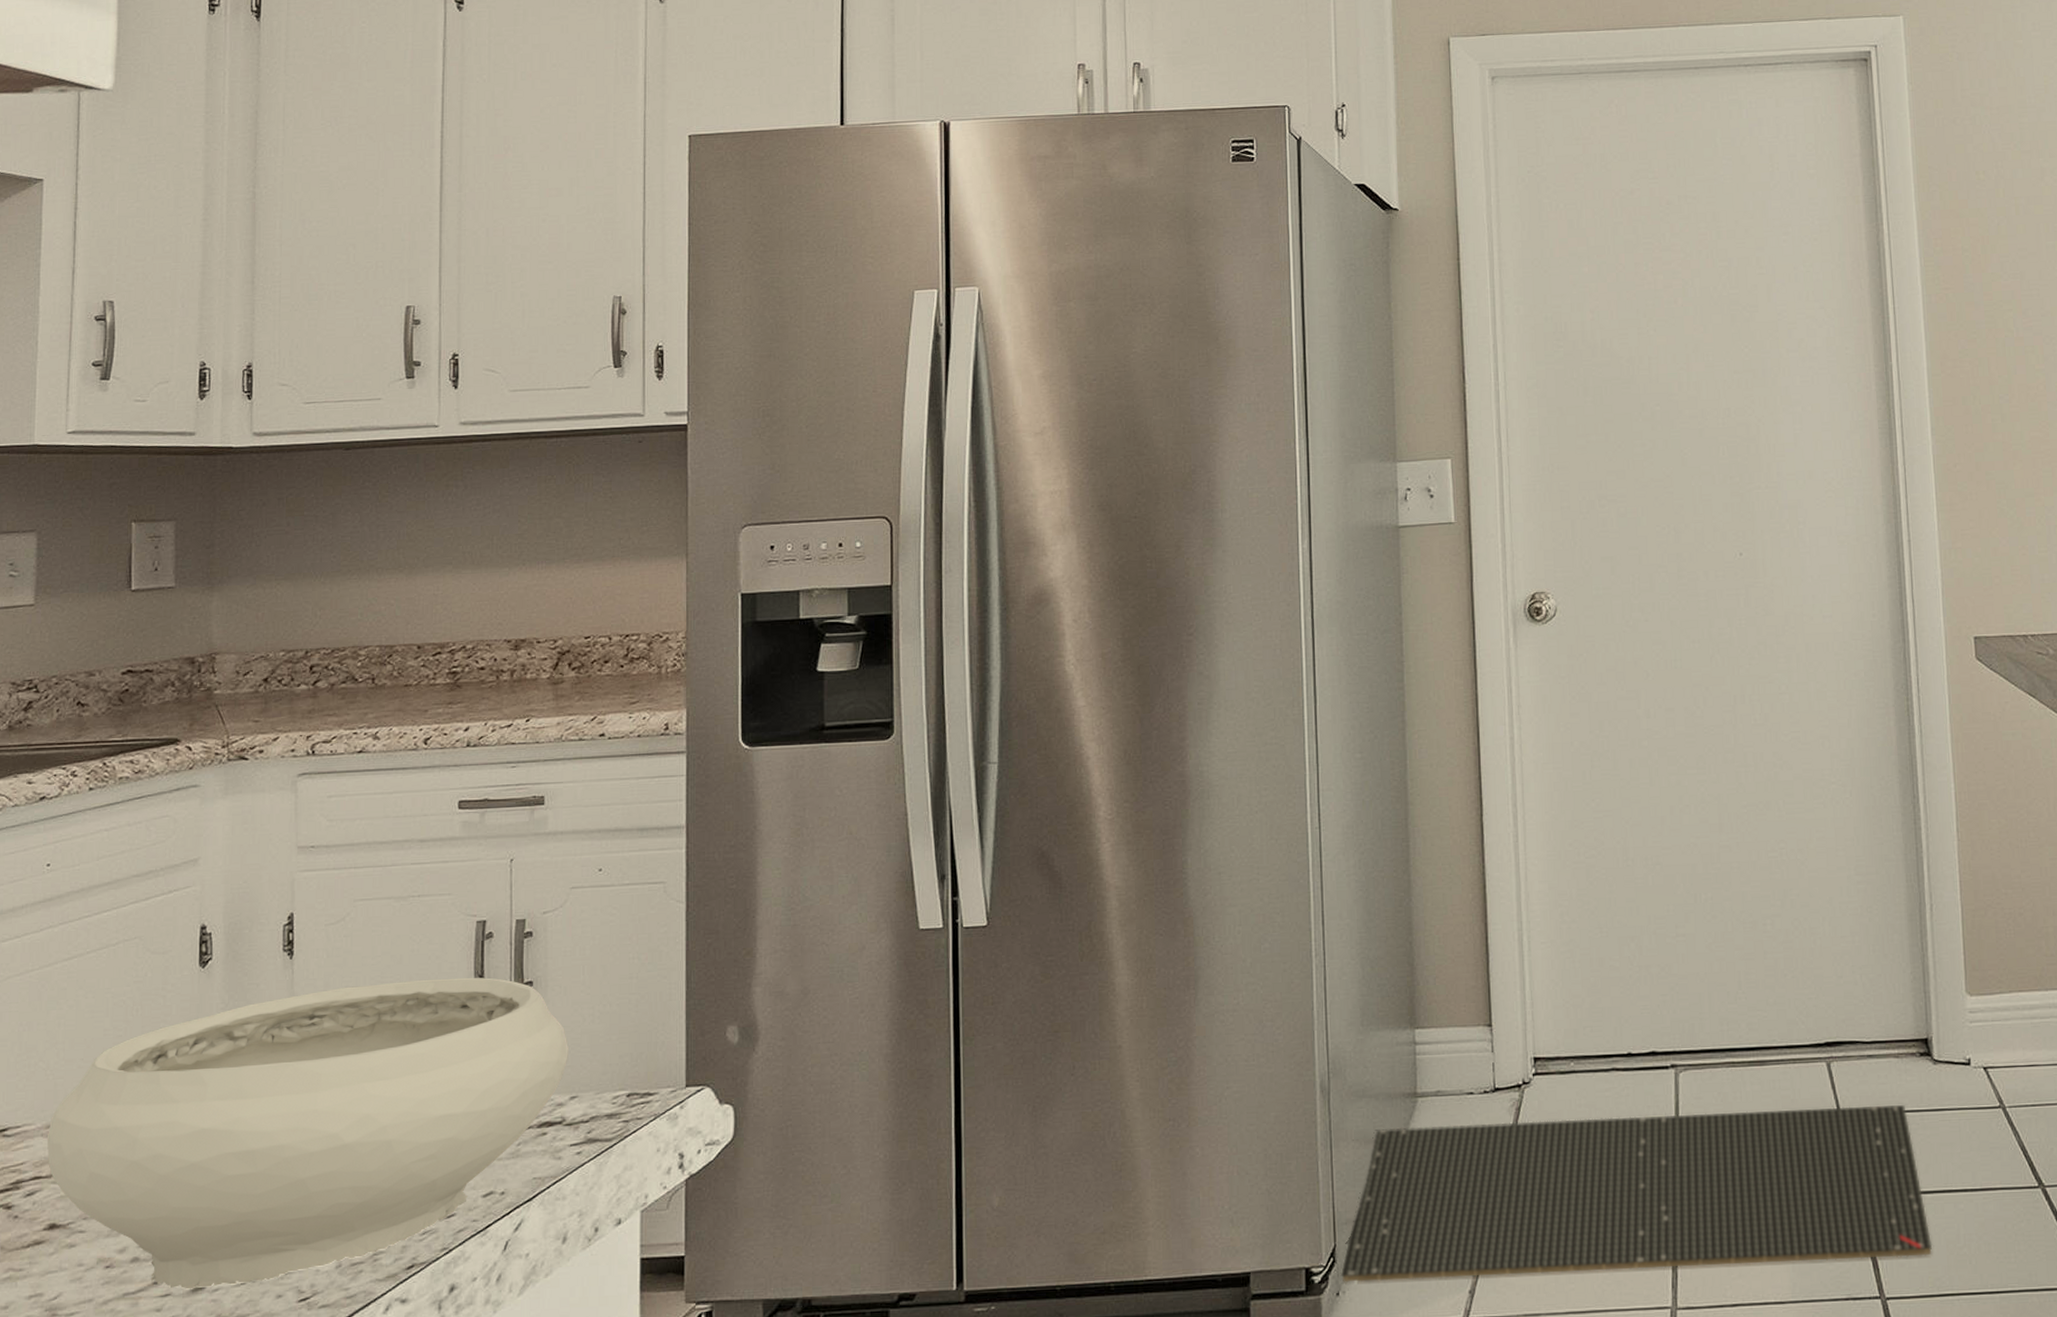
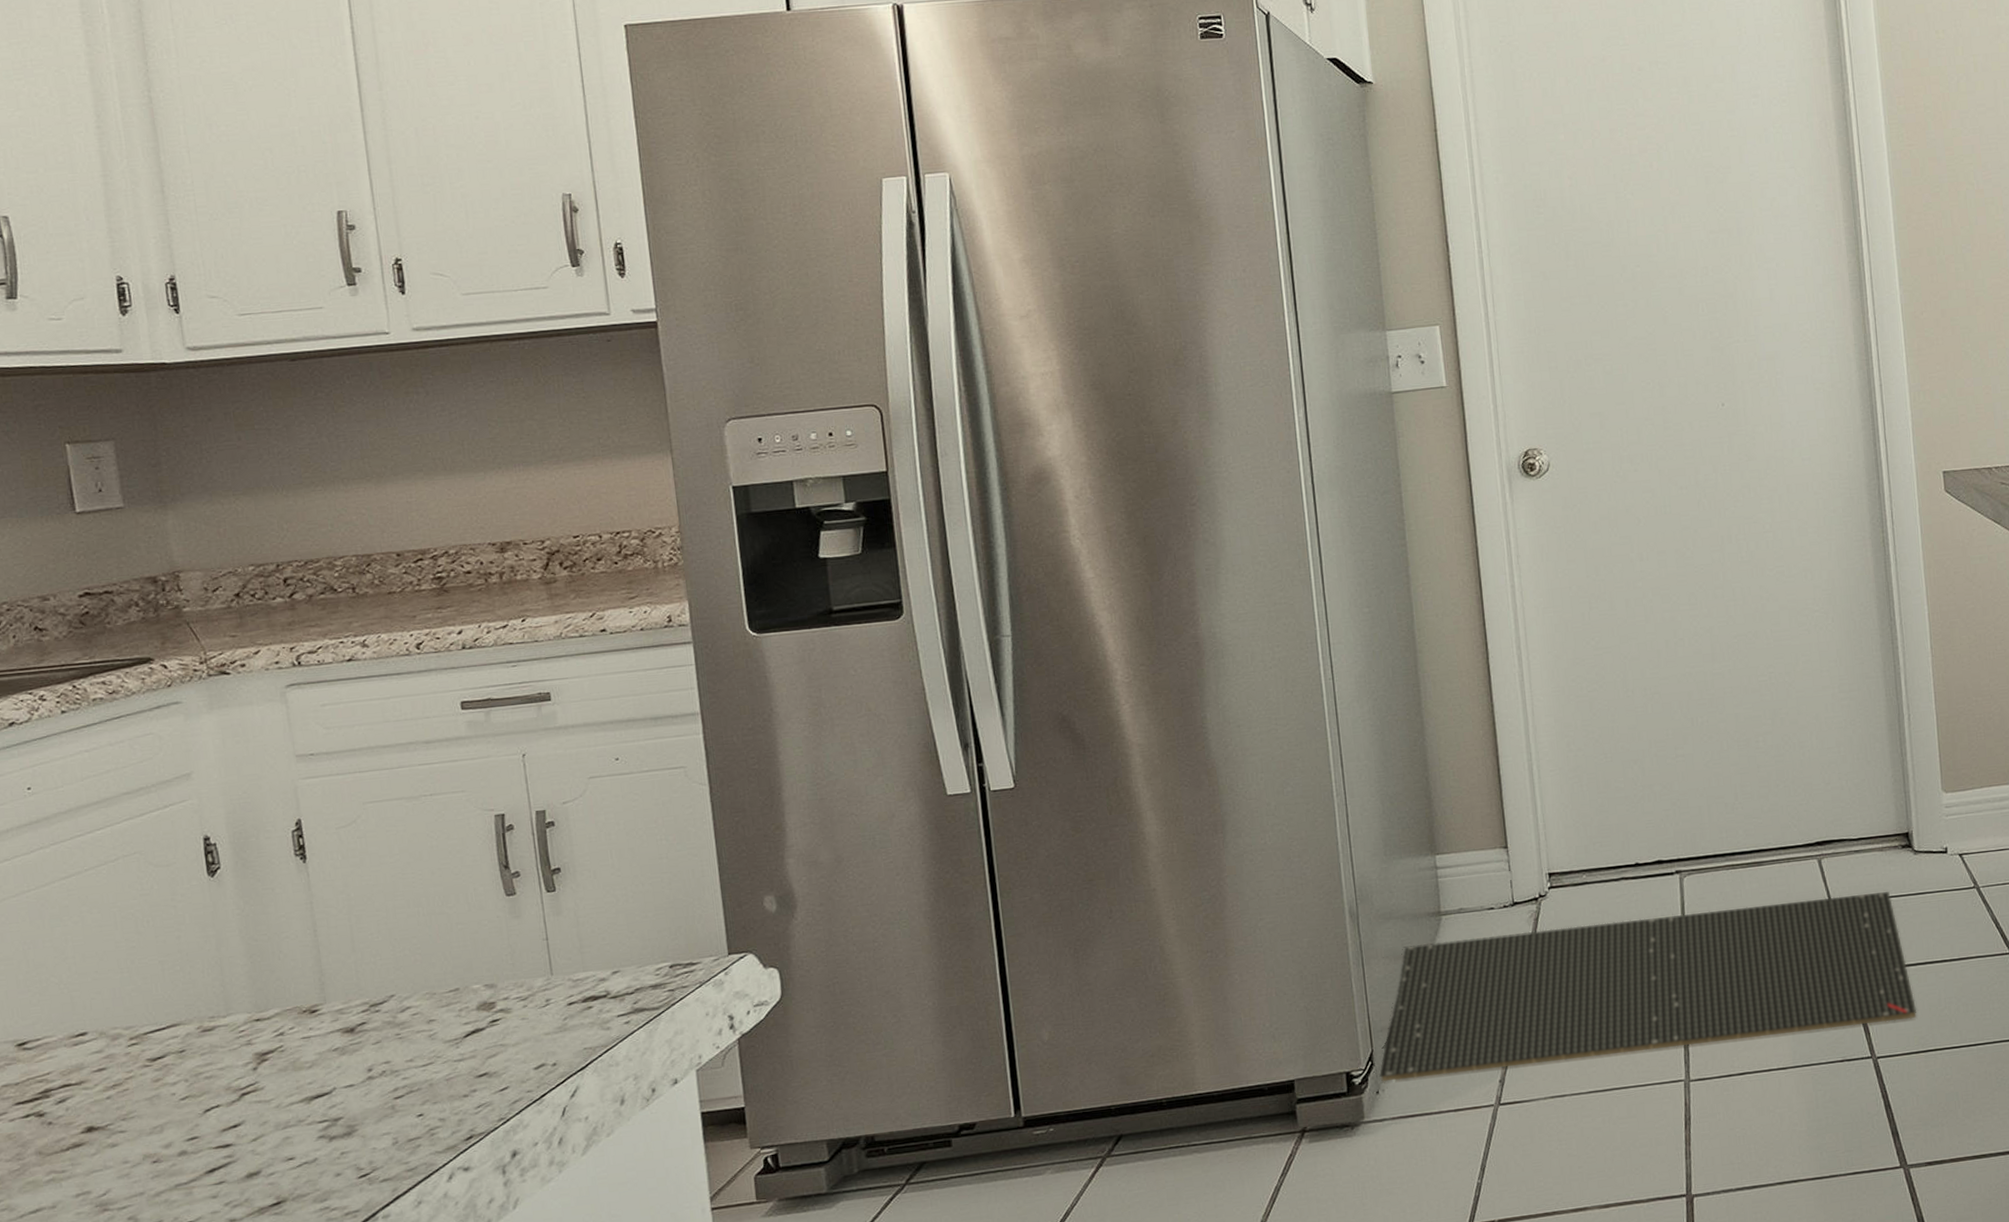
ceramic bowl: present [46,977,568,1289] -> none [70,867,606,1176]

